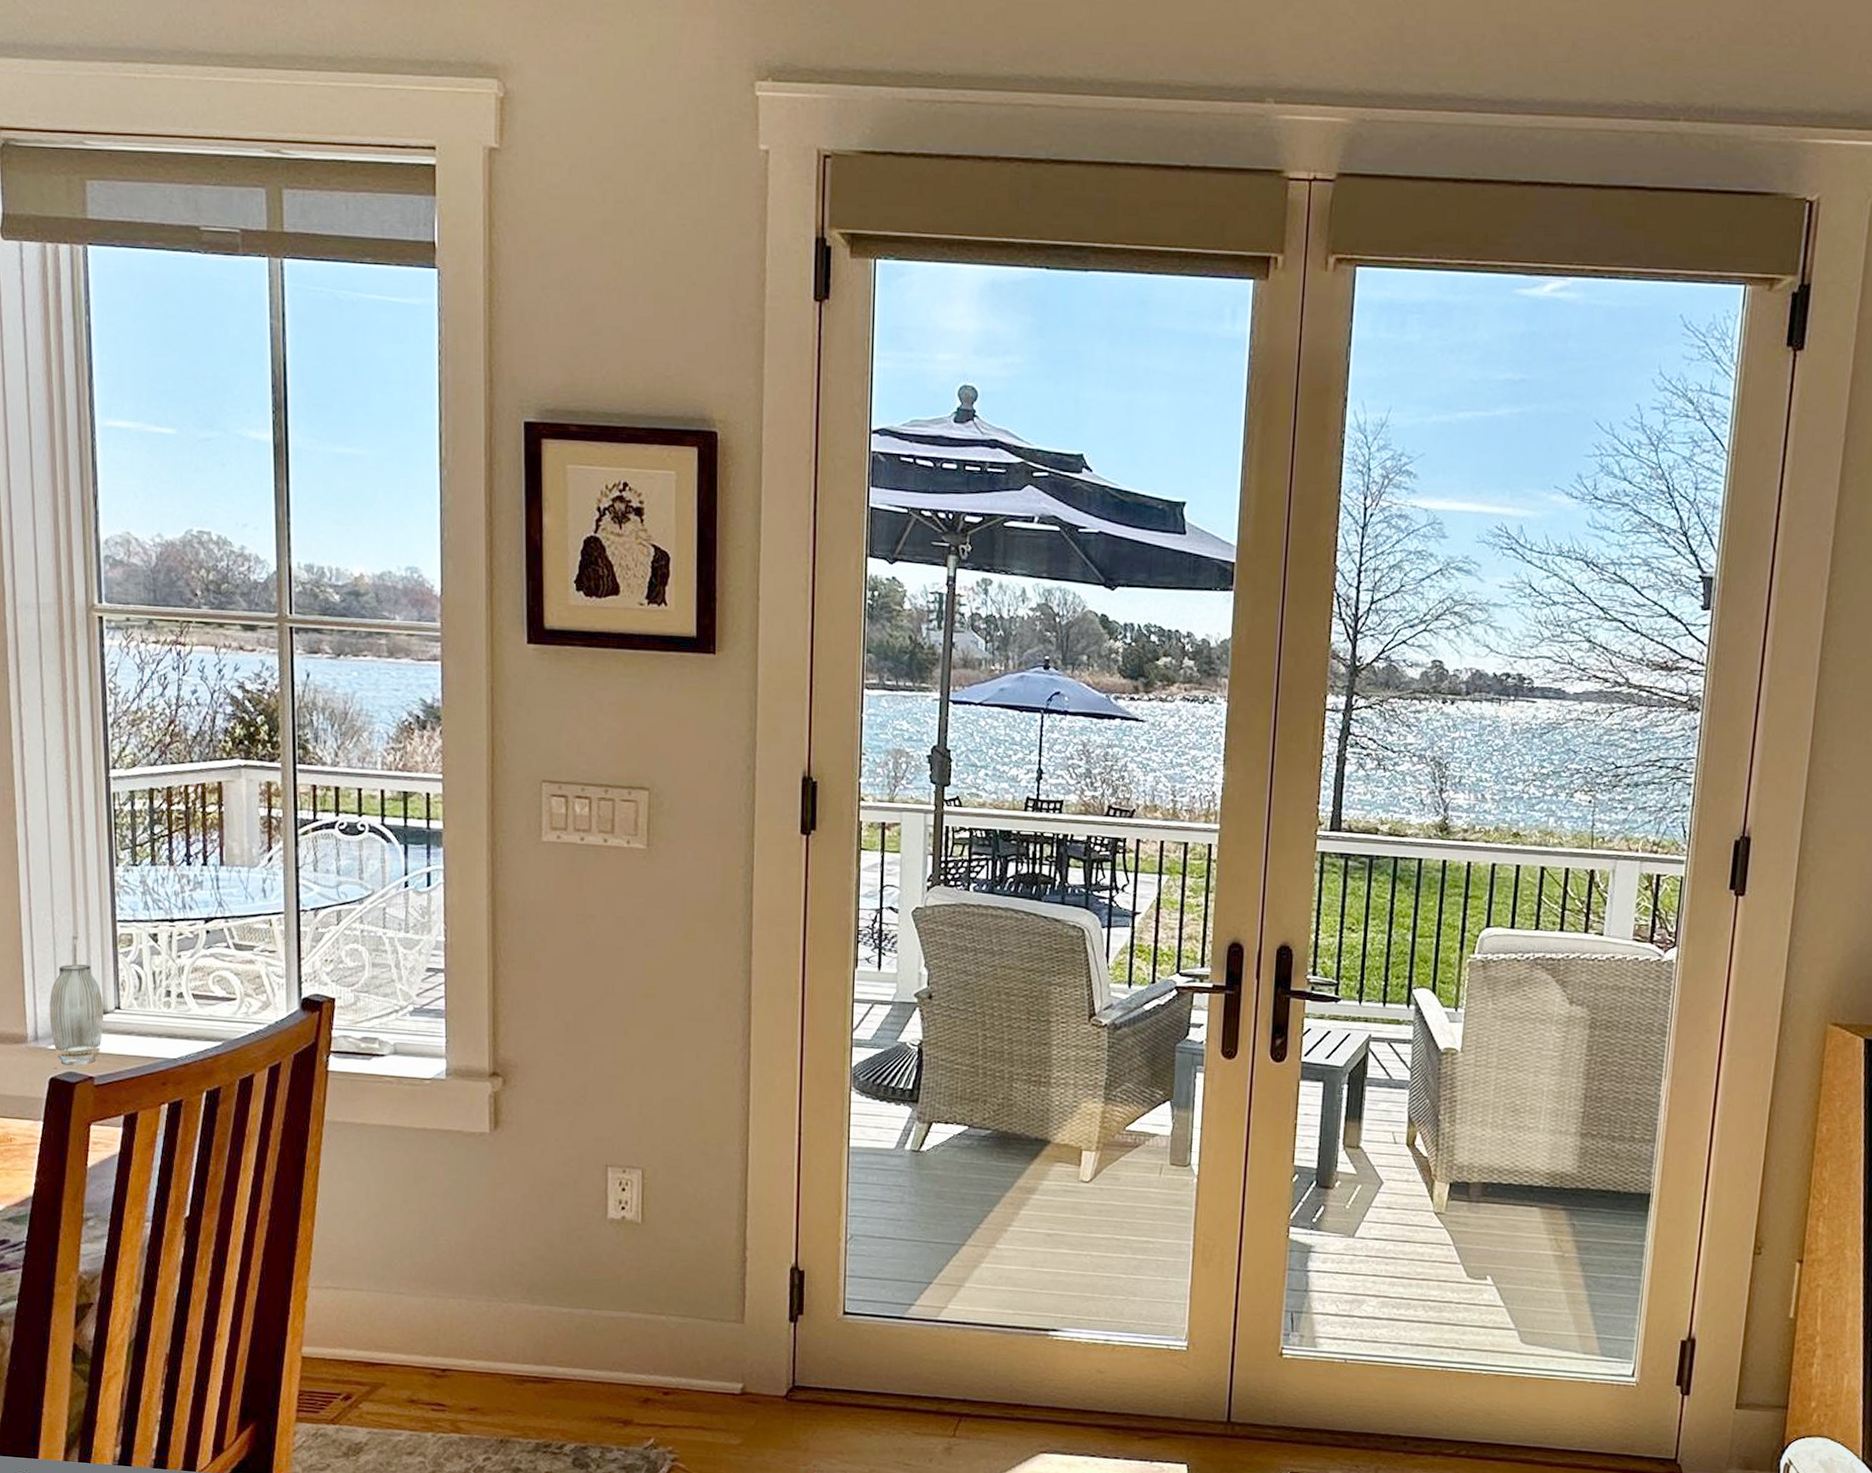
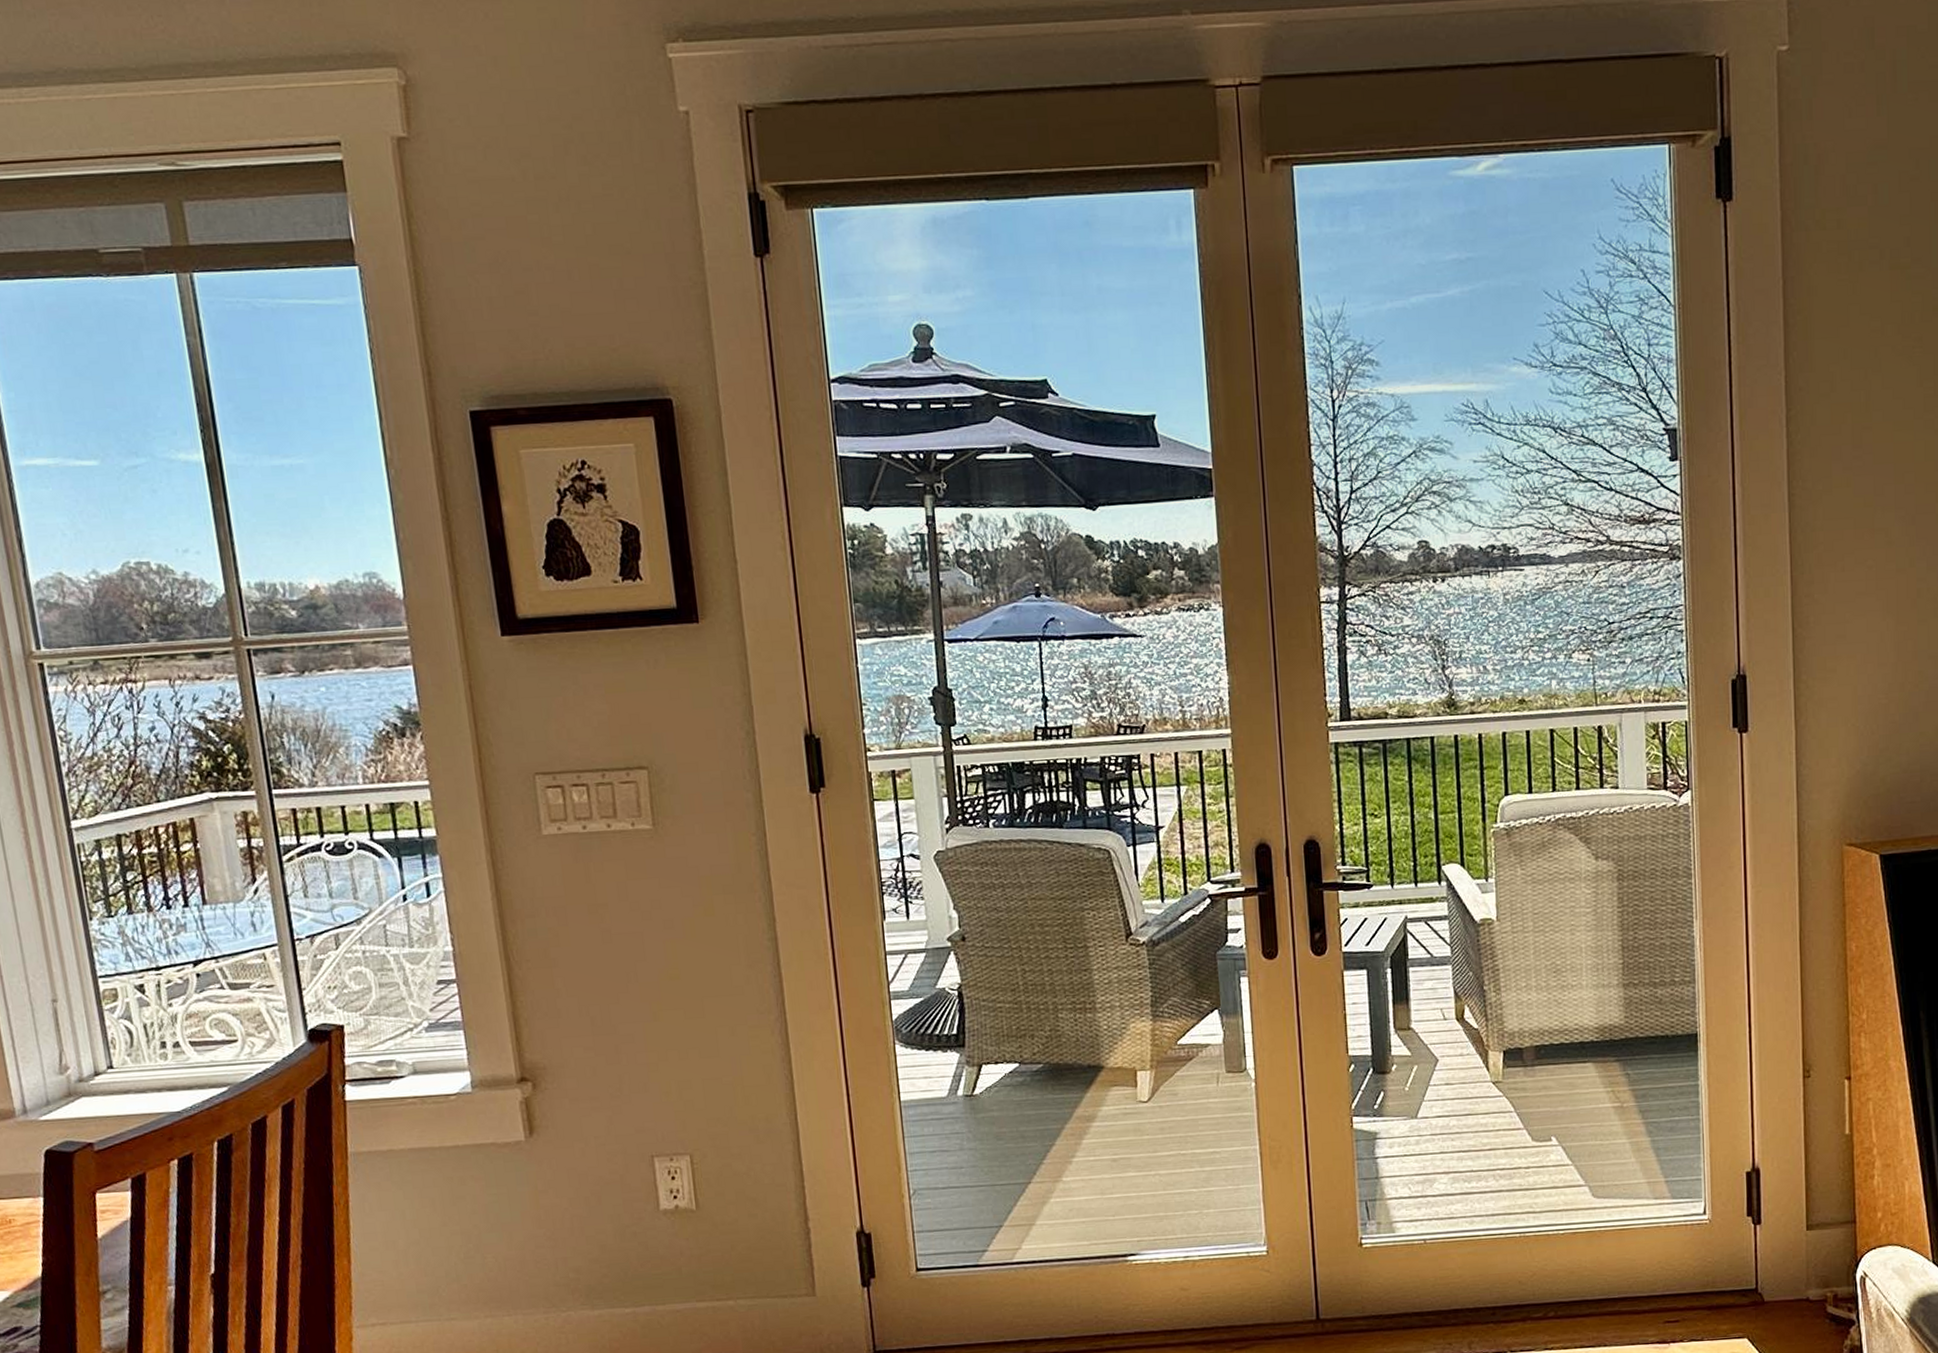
vase: present [49,964,104,1066] -> none [34,1027,97,1135]

